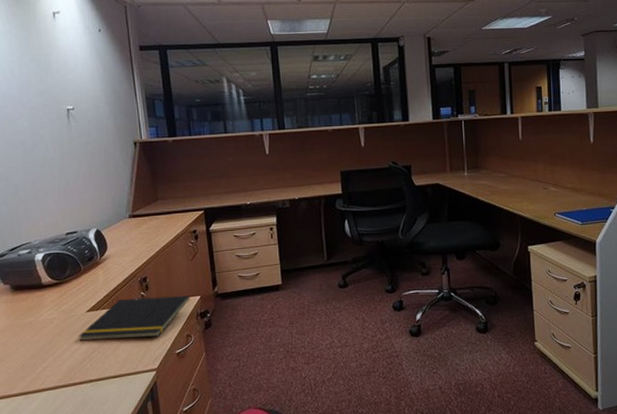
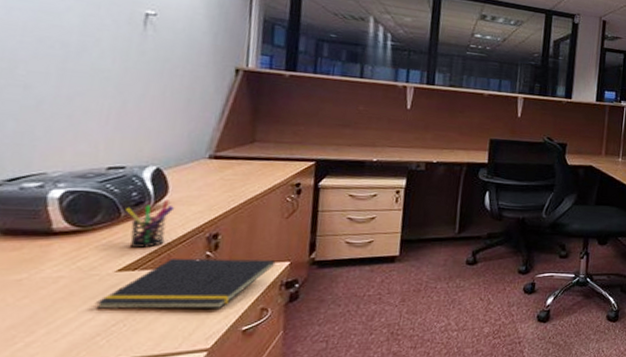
pen holder: none [83,254,114,293] -> present [126,200,175,248]

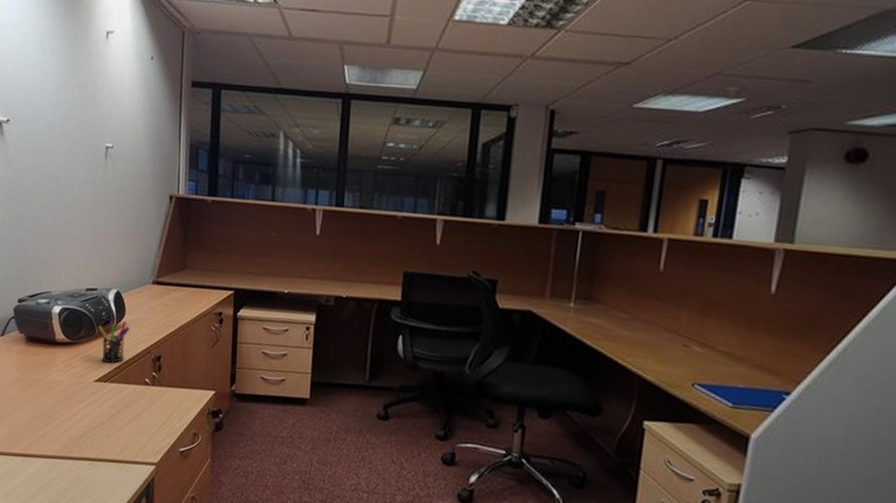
notepad: present [94,258,276,309] -> none [82,375,204,427]

